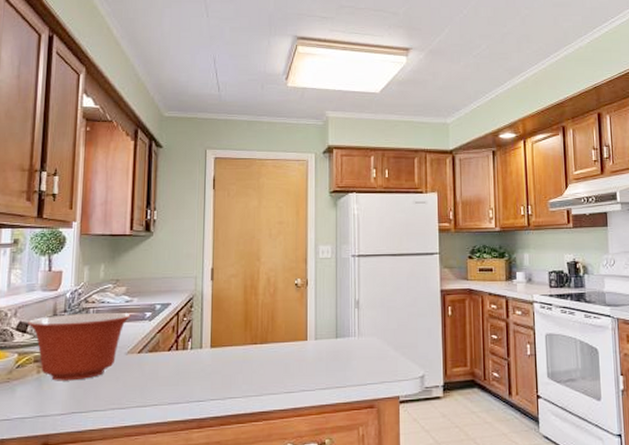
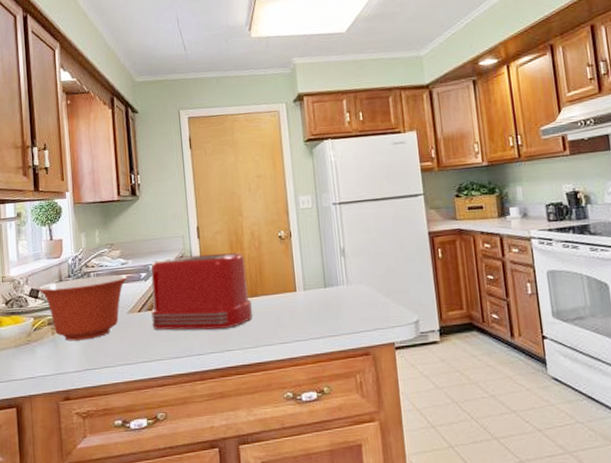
toaster: none [152,297,260,375] -> present [150,253,252,330]

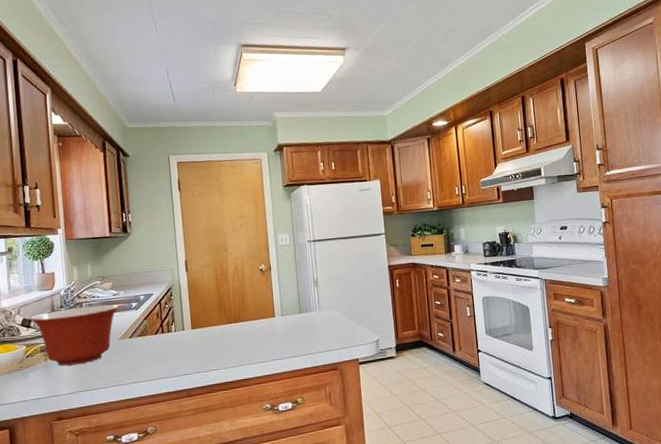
toaster: present [150,253,252,330] -> none [141,284,235,354]

